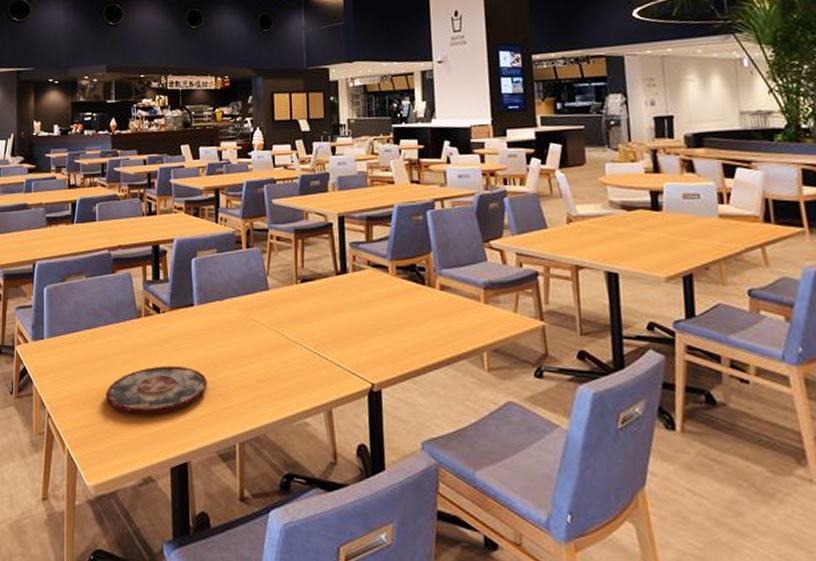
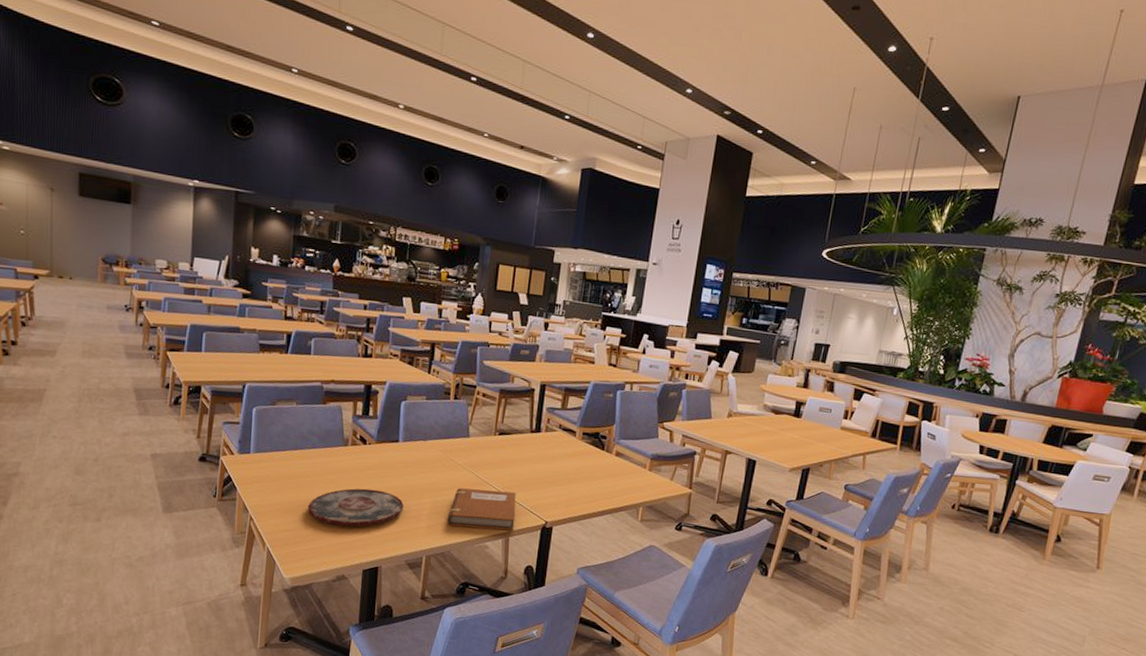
notebook: none [257,351,336,402] -> present [447,488,516,531]

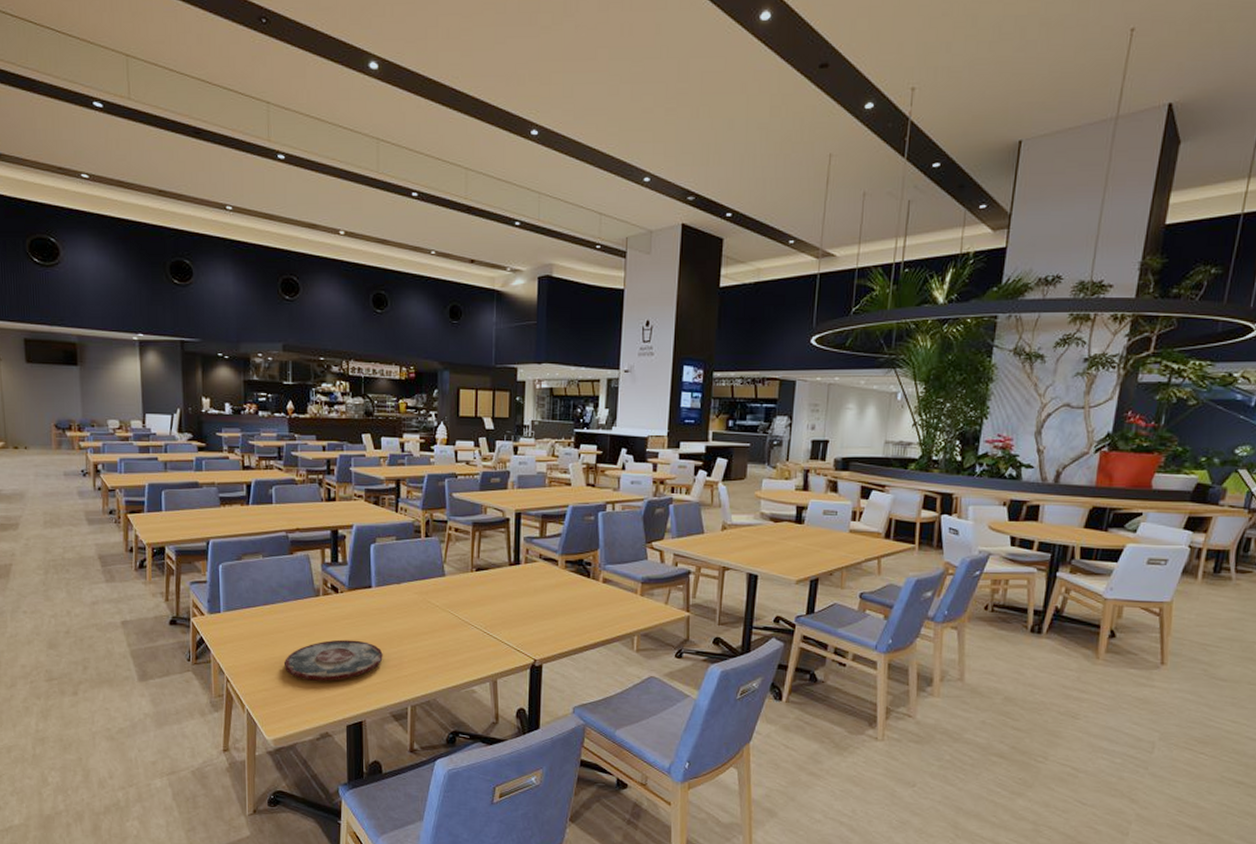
notebook: present [447,488,516,531] -> none [429,630,501,673]

